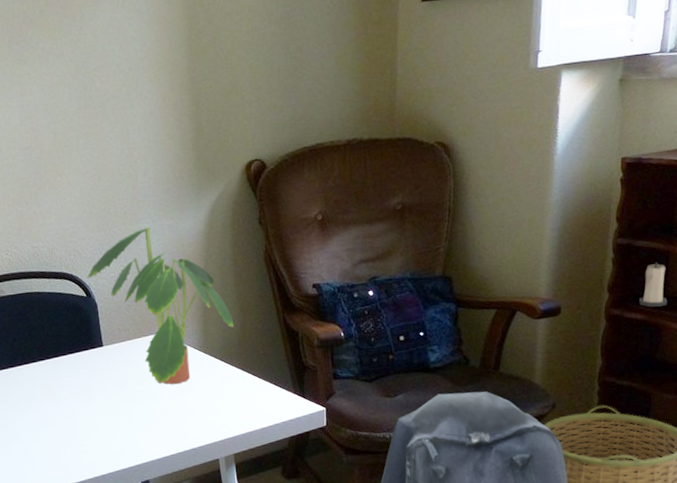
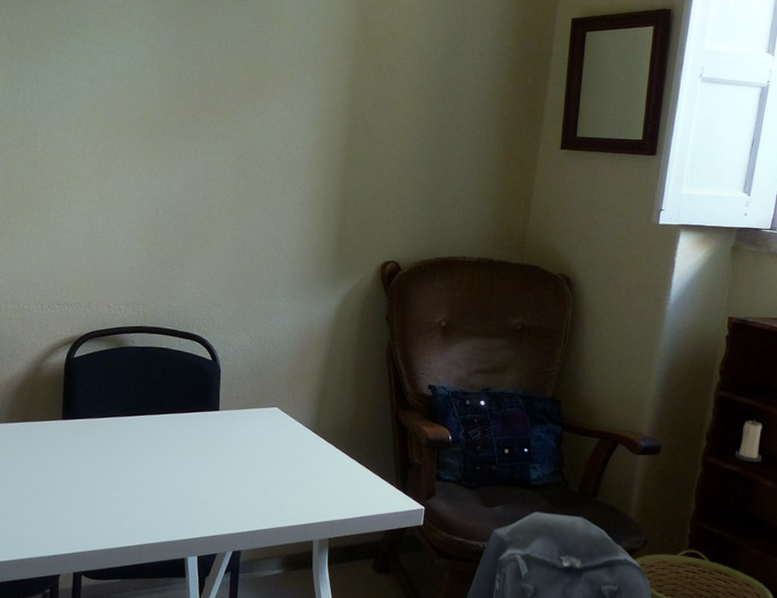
plant: present [87,226,235,384] -> none [216,305,349,459]

